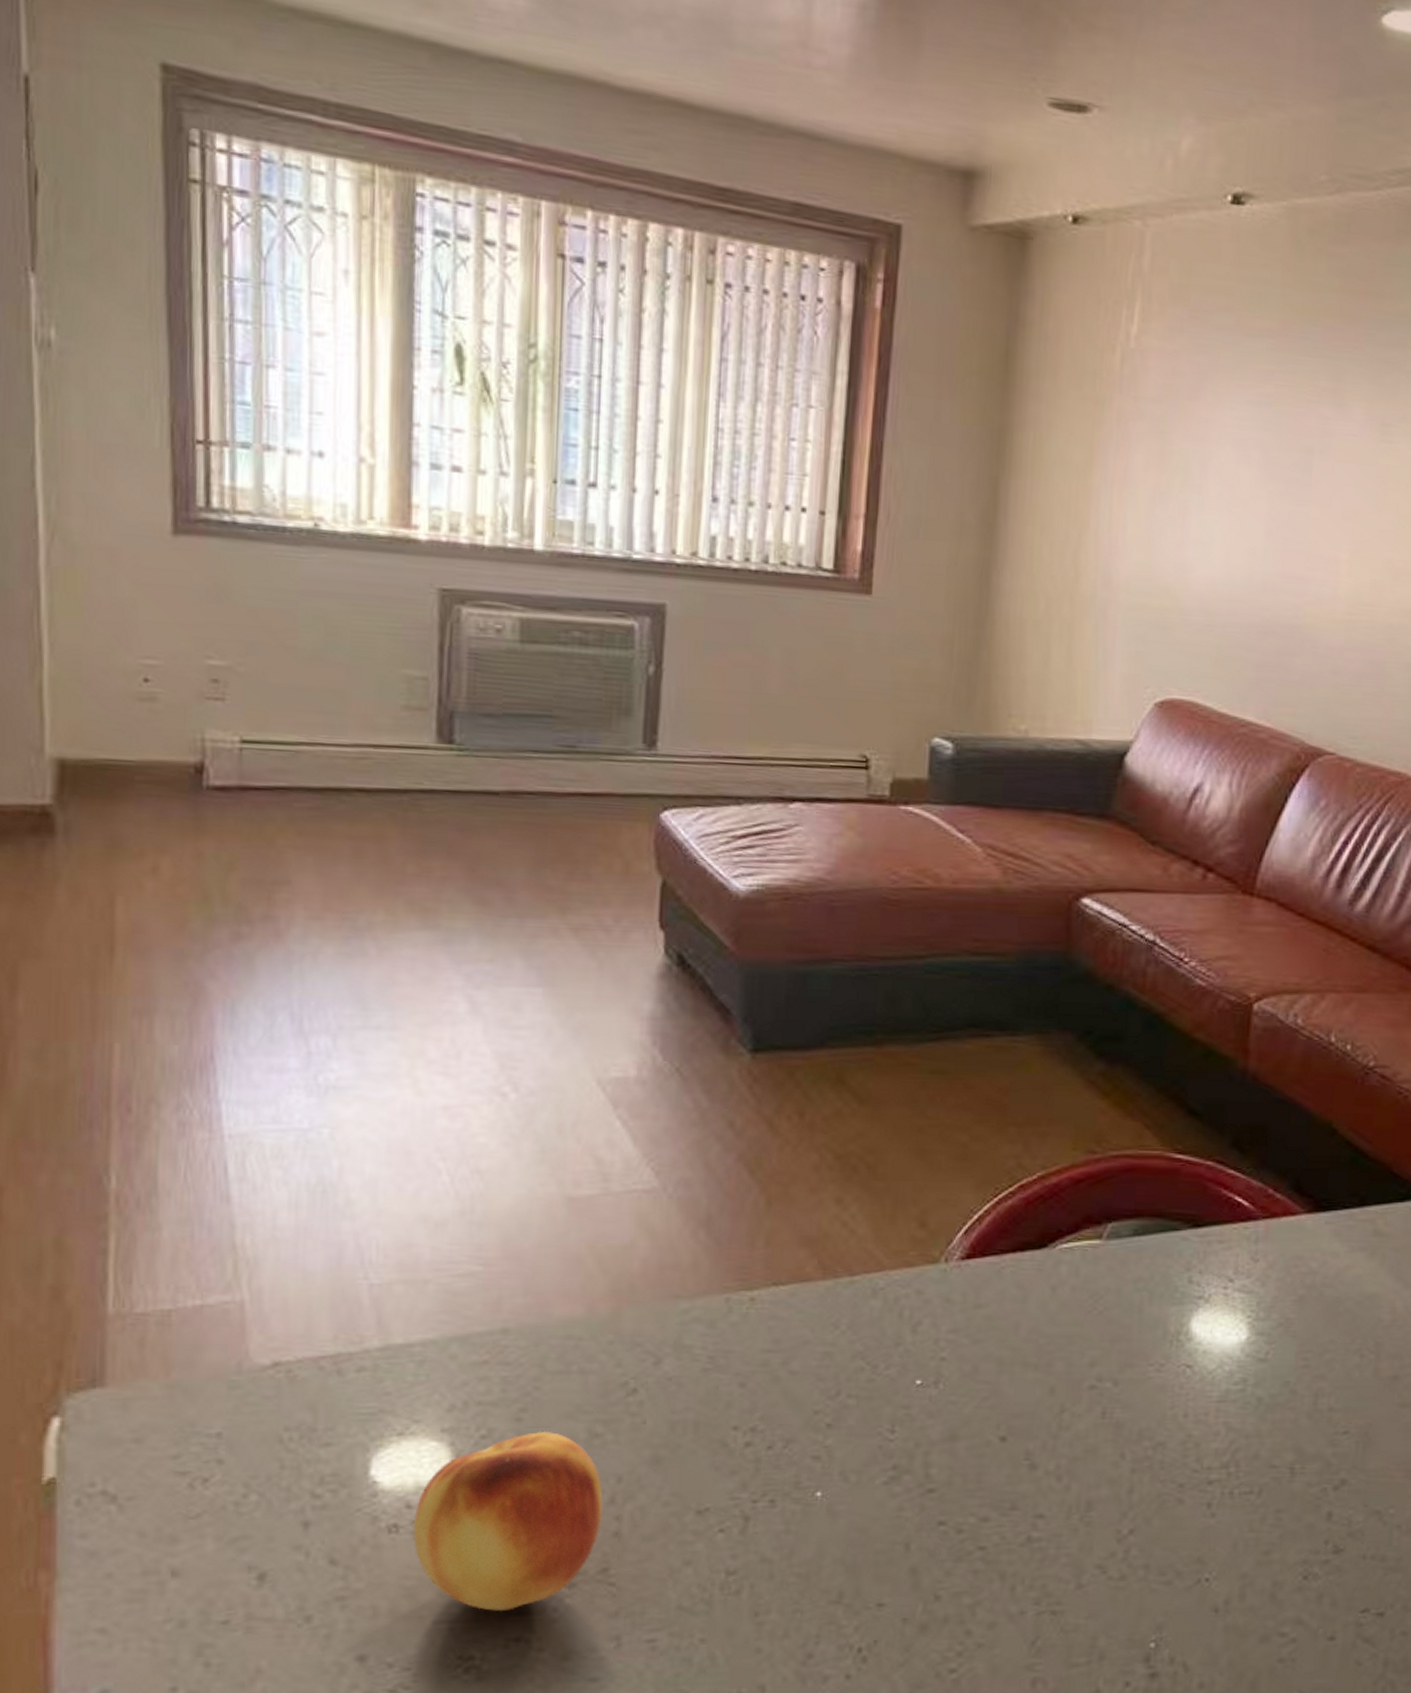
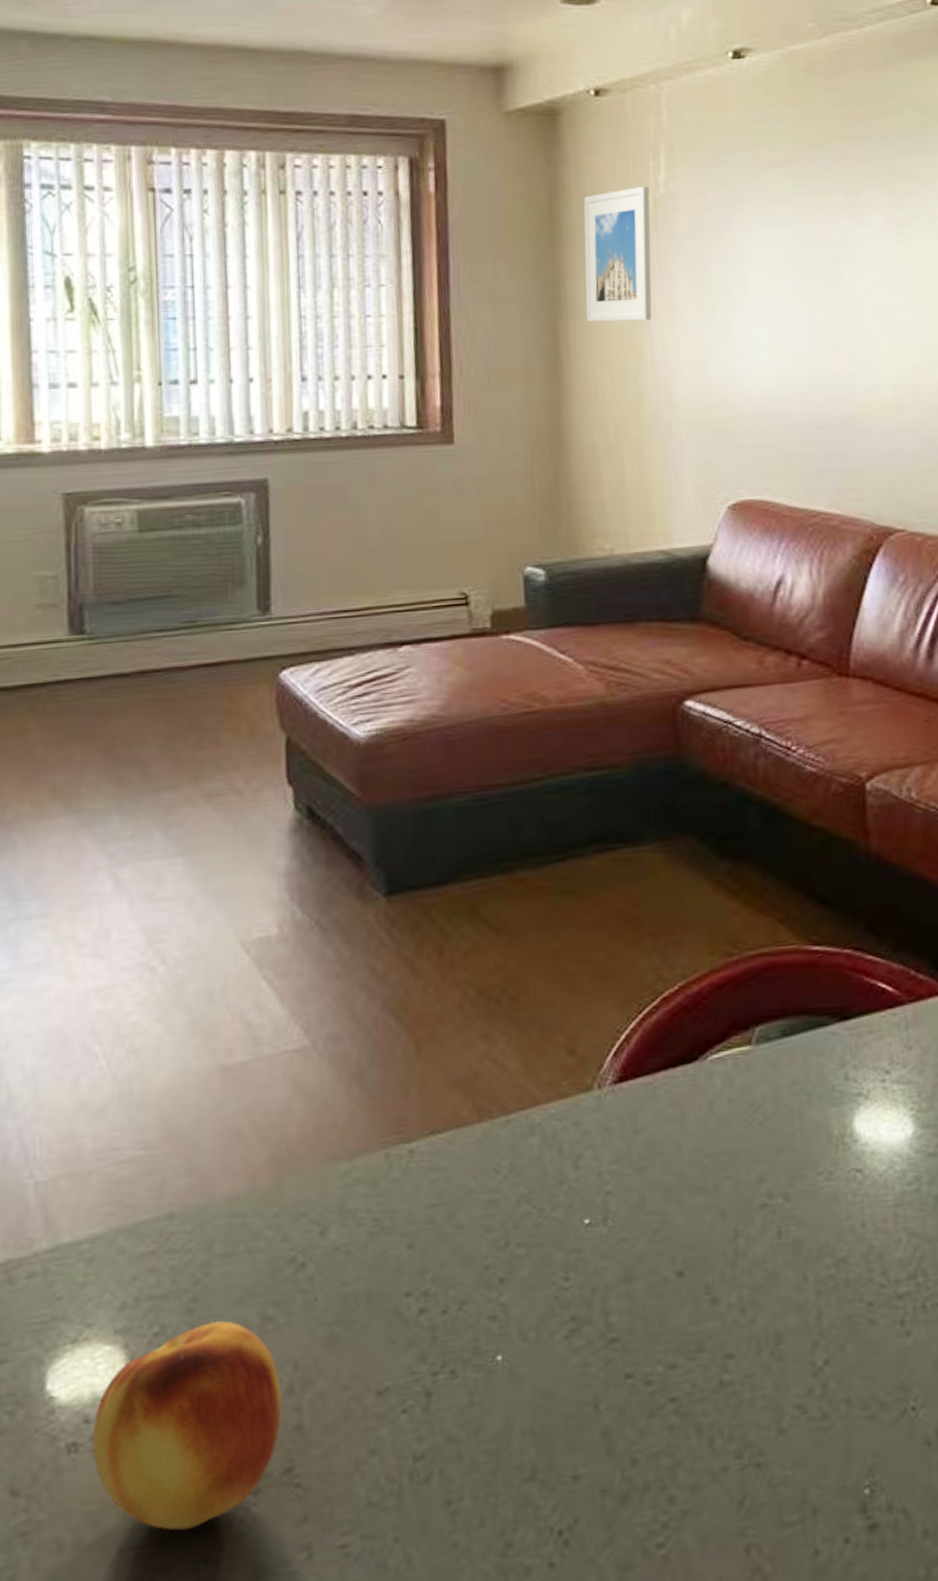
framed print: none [1030,336,1119,490] -> present [584,186,652,323]

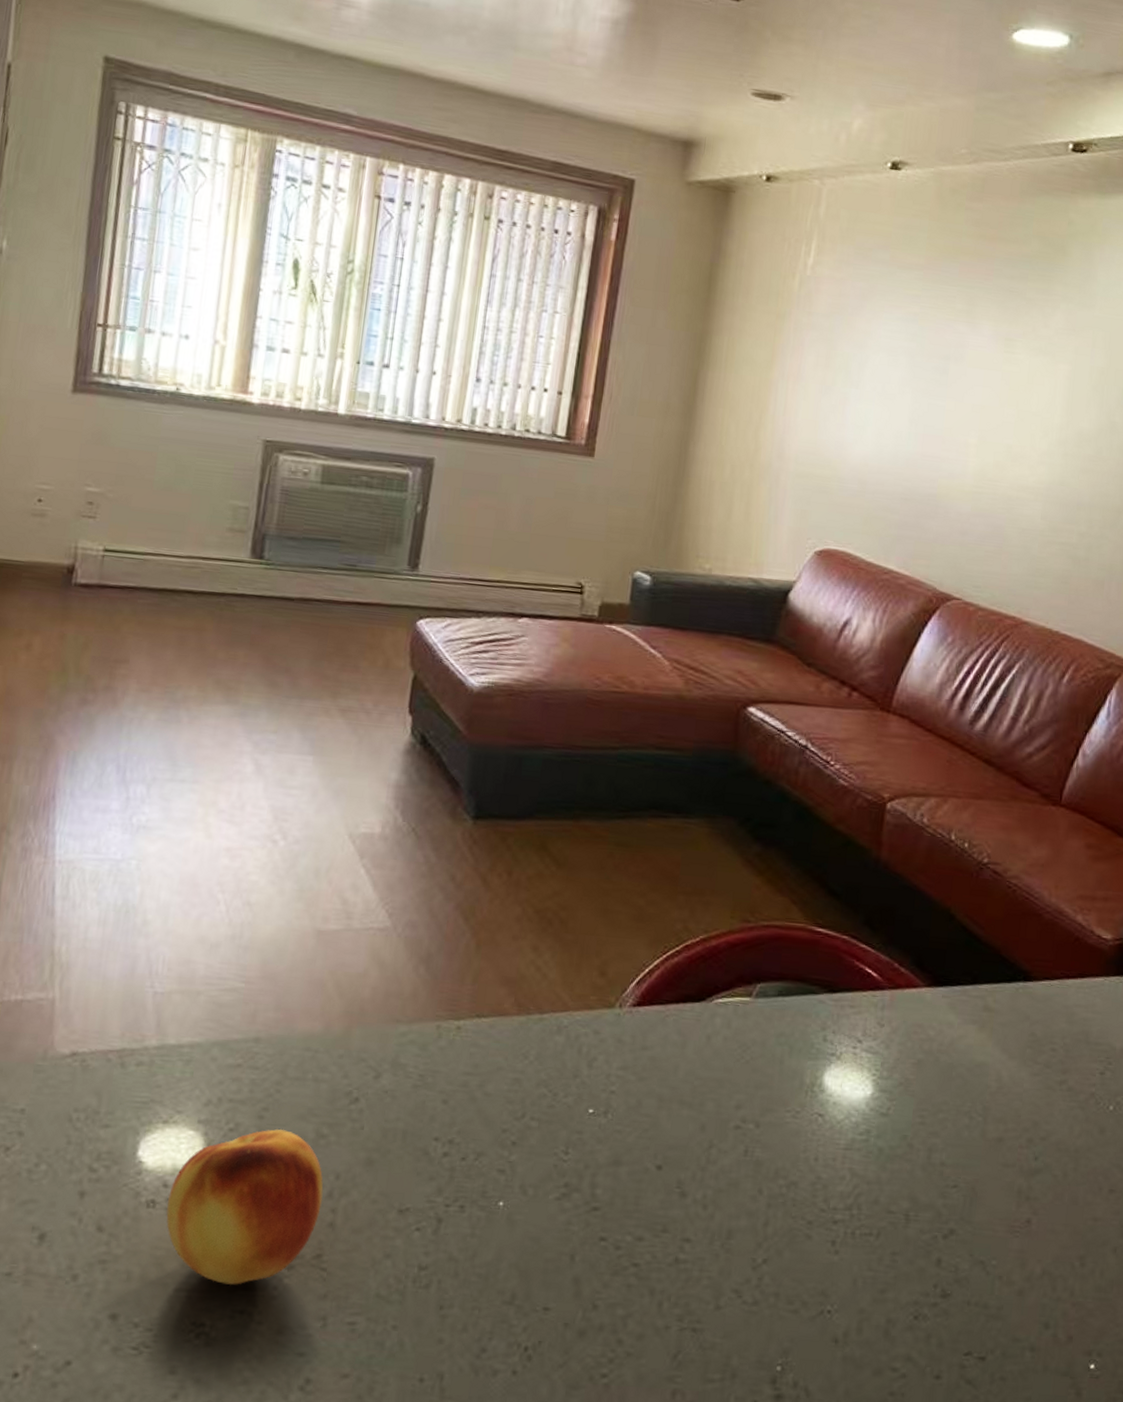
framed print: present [584,186,652,323] -> none [724,266,798,383]

